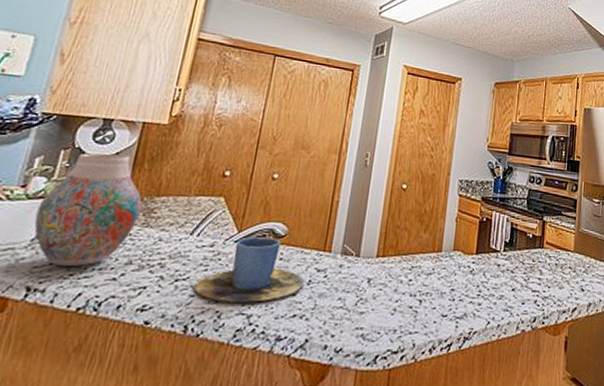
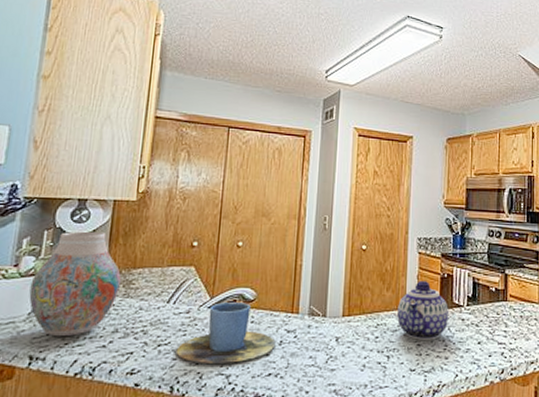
teapot: none [432,224,485,285] -> present [397,281,449,340]

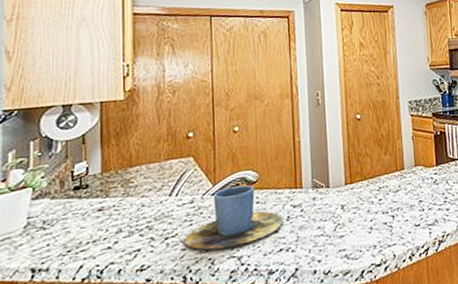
vase: present [29,231,121,336] -> none [22,135,118,246]
teapot: present [397,281,449,340] -> none [397,141,446,197]

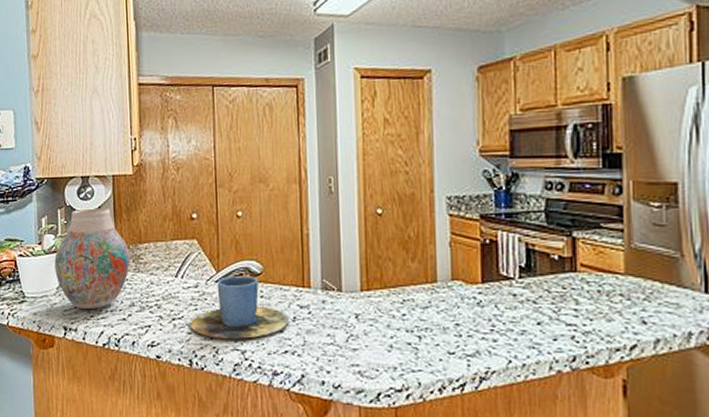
vase: none [22,135,118,246] -> present [54,207,130,309]

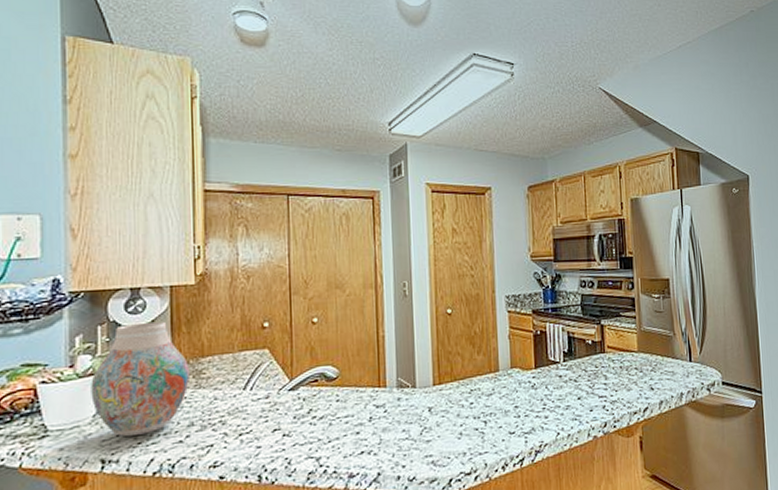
cup: present [190,276,289,339] -> none [259,381,365,449]

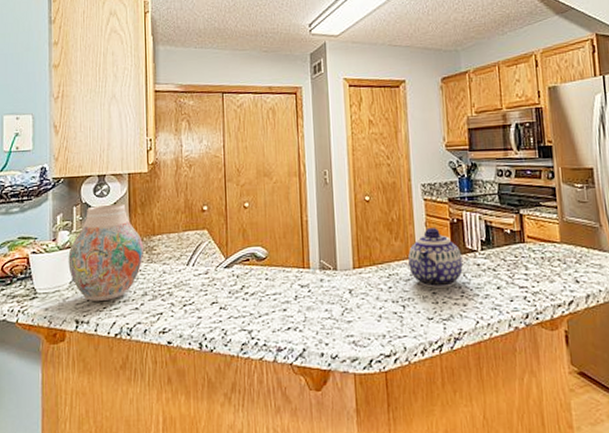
teapot: none [491,340,545,402] -> present [408,228,463,288]

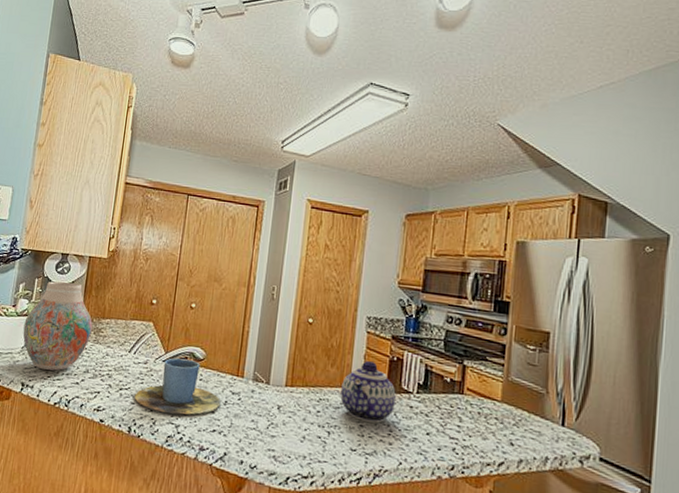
cup: none [200,261,291,320] -> present [134,358,221,415]

